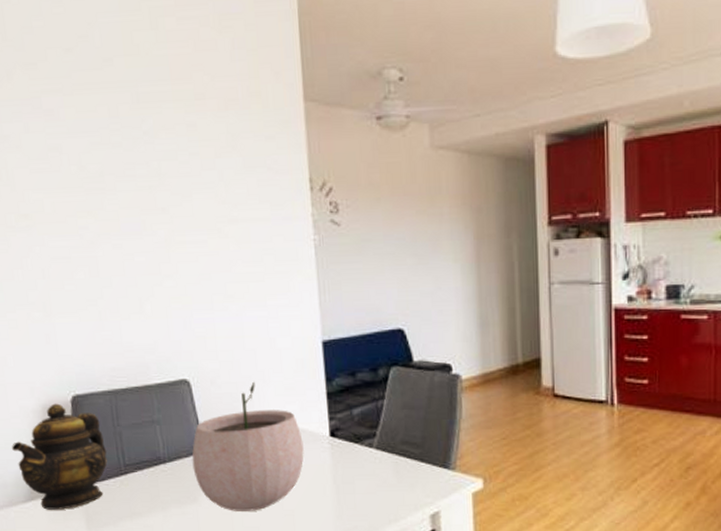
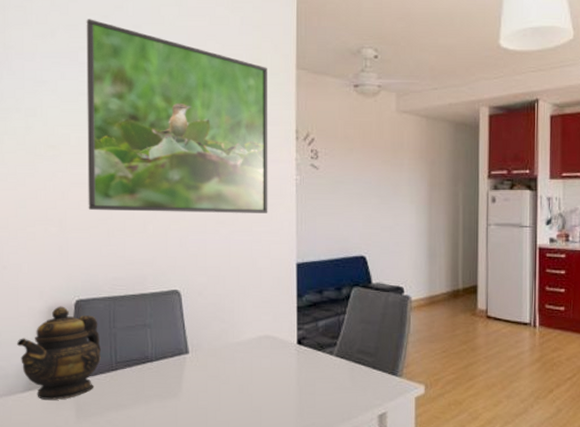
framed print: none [46,54,284,289] -> present [86,19,268,213]
plant pot: present [191,381,304,511] -> none [176,294,274,407]

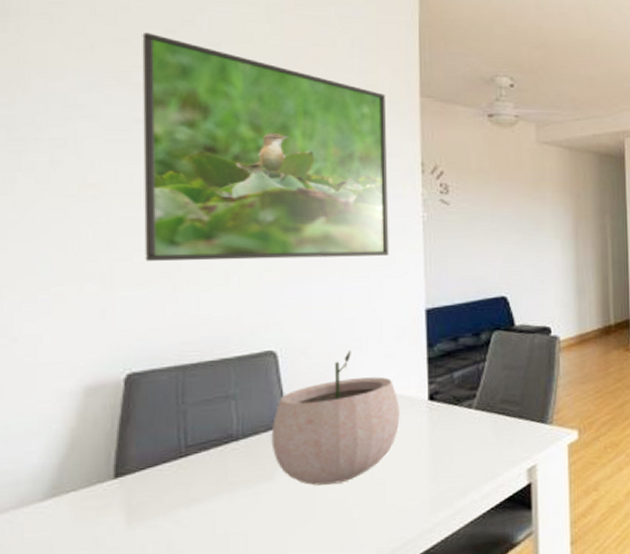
teapot: present [16,306,102,400] -> none [32,383,165,507]
plant pot: none [176,294,274,407] -> present [271,350,400,486]

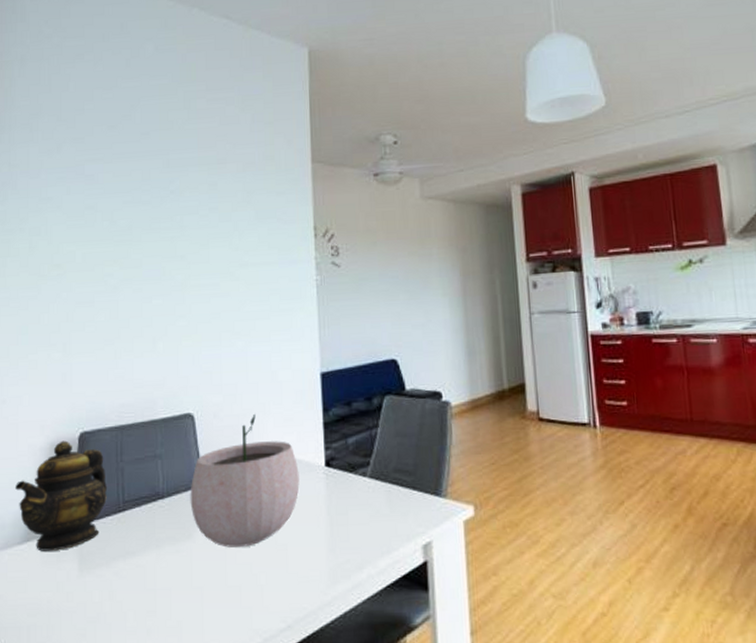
teapot: none [32,383,165,507] -> present [14,440,108,552]
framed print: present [142,32,390,261] -> none [93,130,288,331]

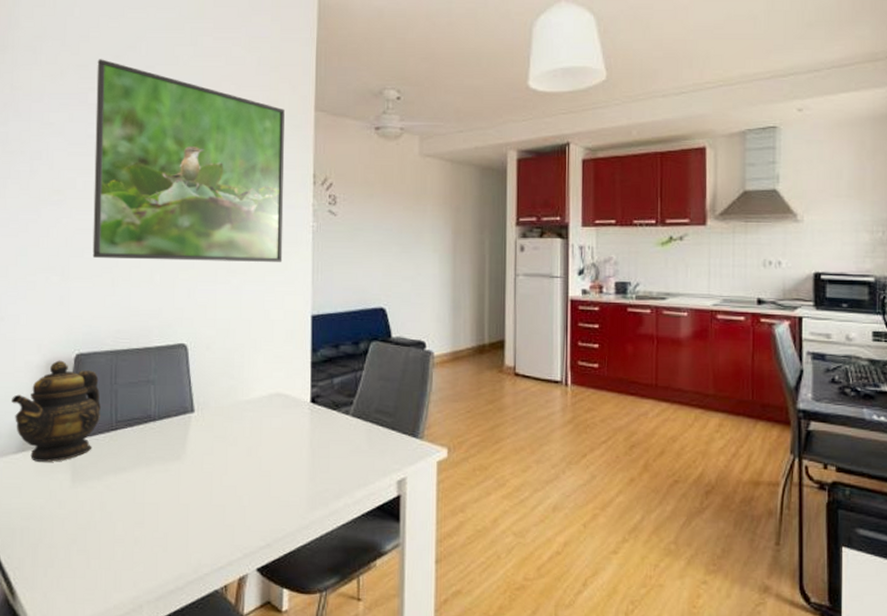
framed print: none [93,130,288,331] -> present [92,59,285,262]
plant pot: present [190,413,300,548] -> none [180,348,286,471]

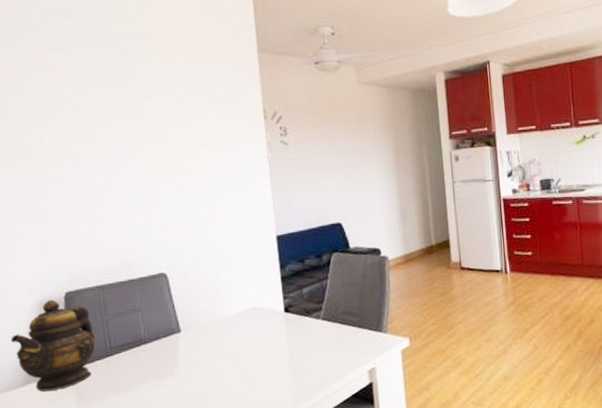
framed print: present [92,59,285,262] -> none [47,20,244,204]

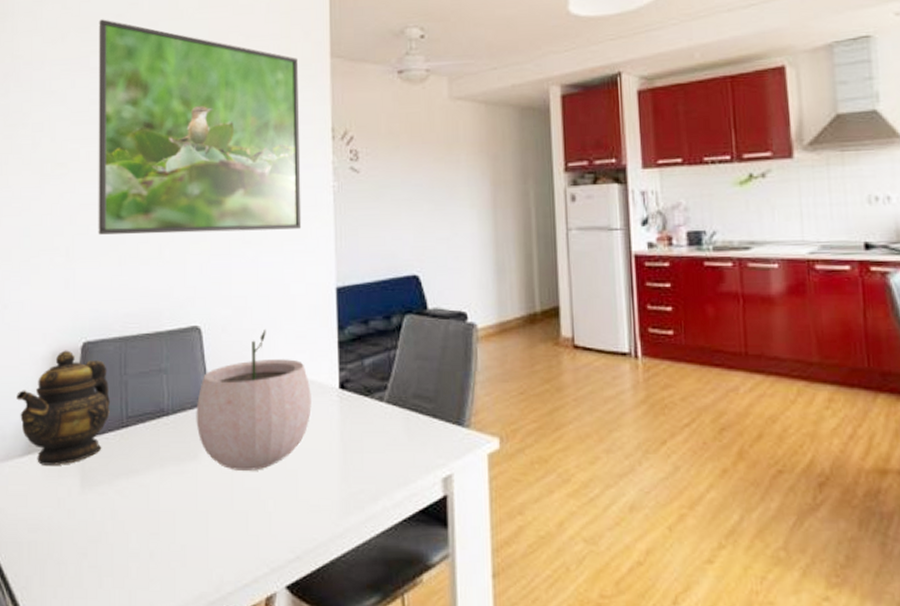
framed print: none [47,20,244,204] -> present [98,19,302,235]
plant pot: none [169,271,264,380] -> present [196,329,312,471]

